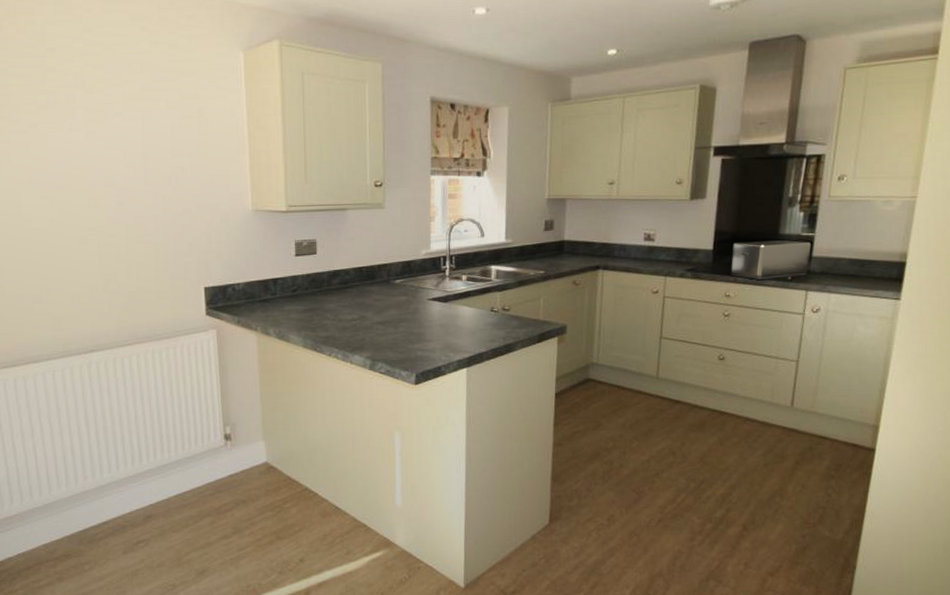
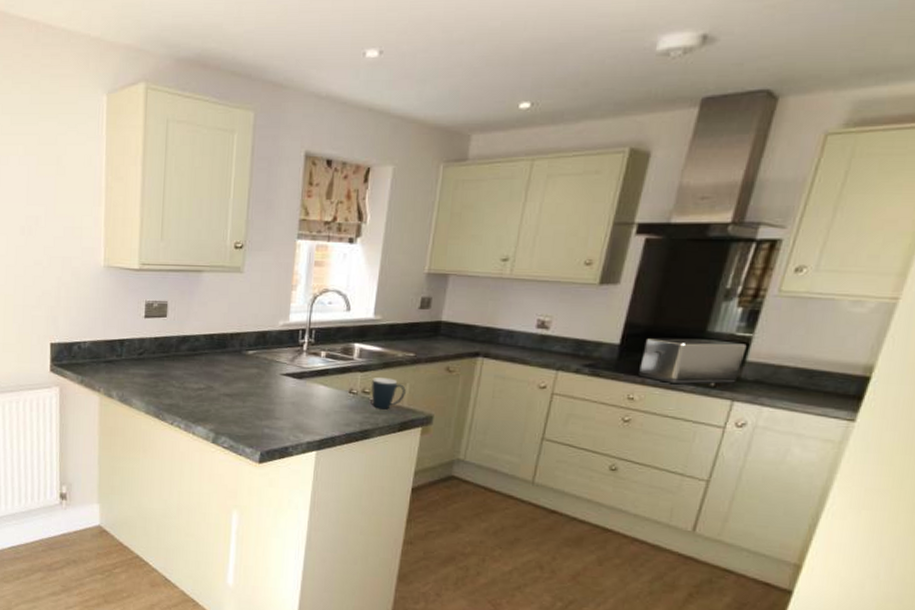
mug: none [510,295,540,324] -> present [371,377,406,410]

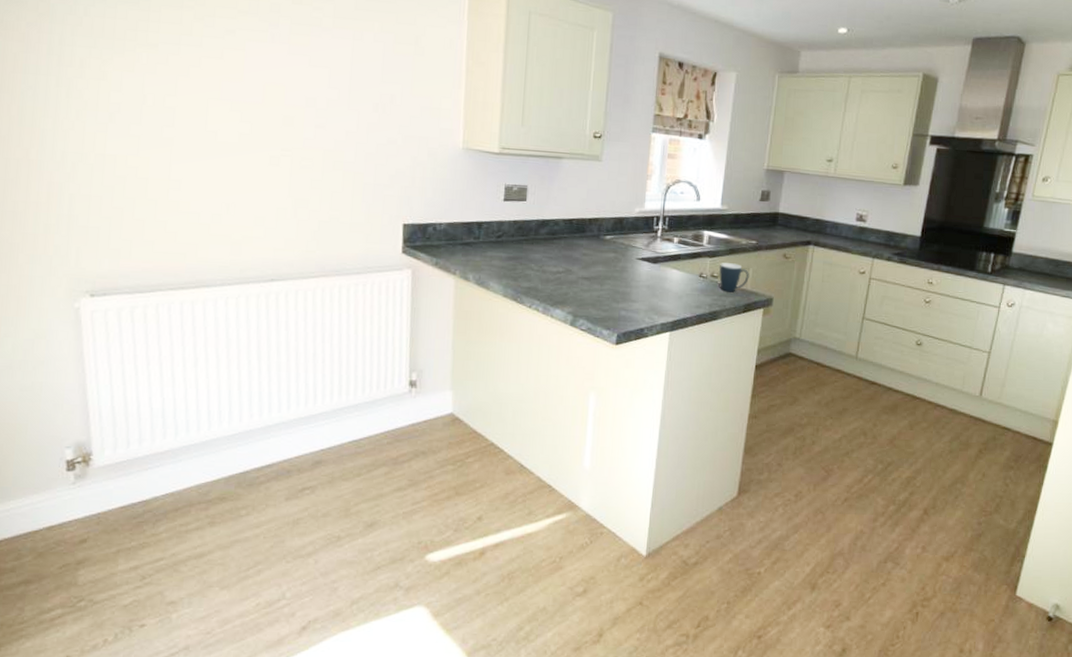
toaster: present [638,337,747,385] -> none [935,231,1012,271]

